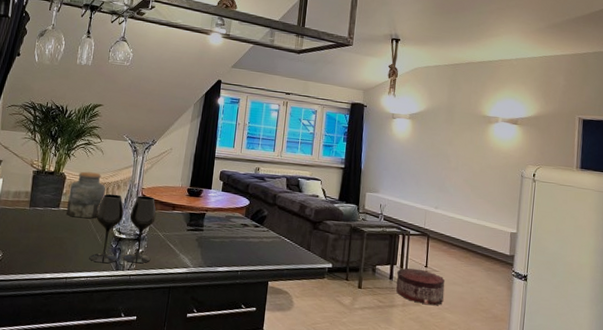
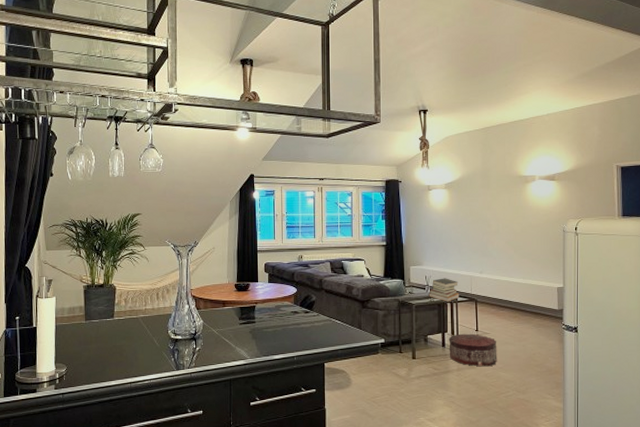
jar: present [66,171,106,219] -> none [120,280,155,325]
wine glass: present [89,193,157,264] -> none [149,296,209,365]
books: none [381,208,413,234] -> present [429,278,460,302]

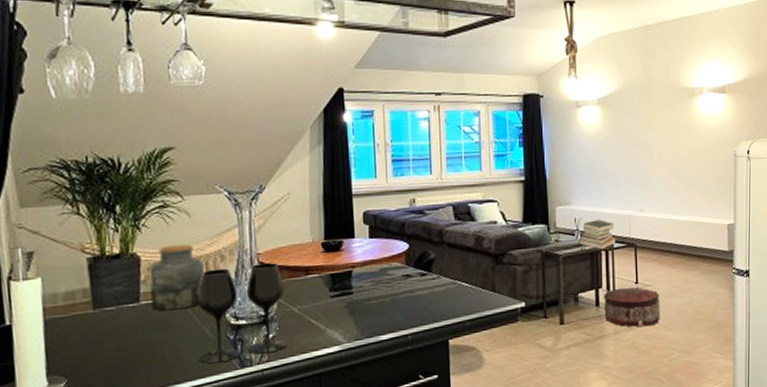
jar: none [120,280,155,325] -> present [149,244,204,311]
wine glass: none [149,296,209,365] -> present [197,263,288,364]

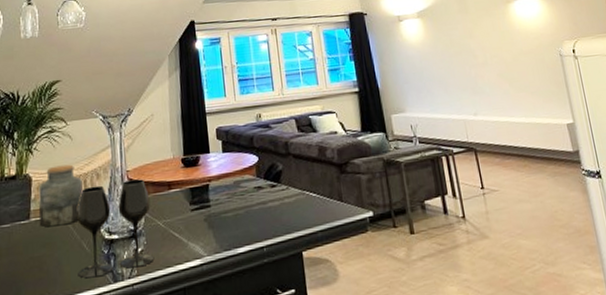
books: present [579,219,616,250] -> none [418,125,455,156]
pouf: present [604,287,660,328] -> none [450,192,514,236]

